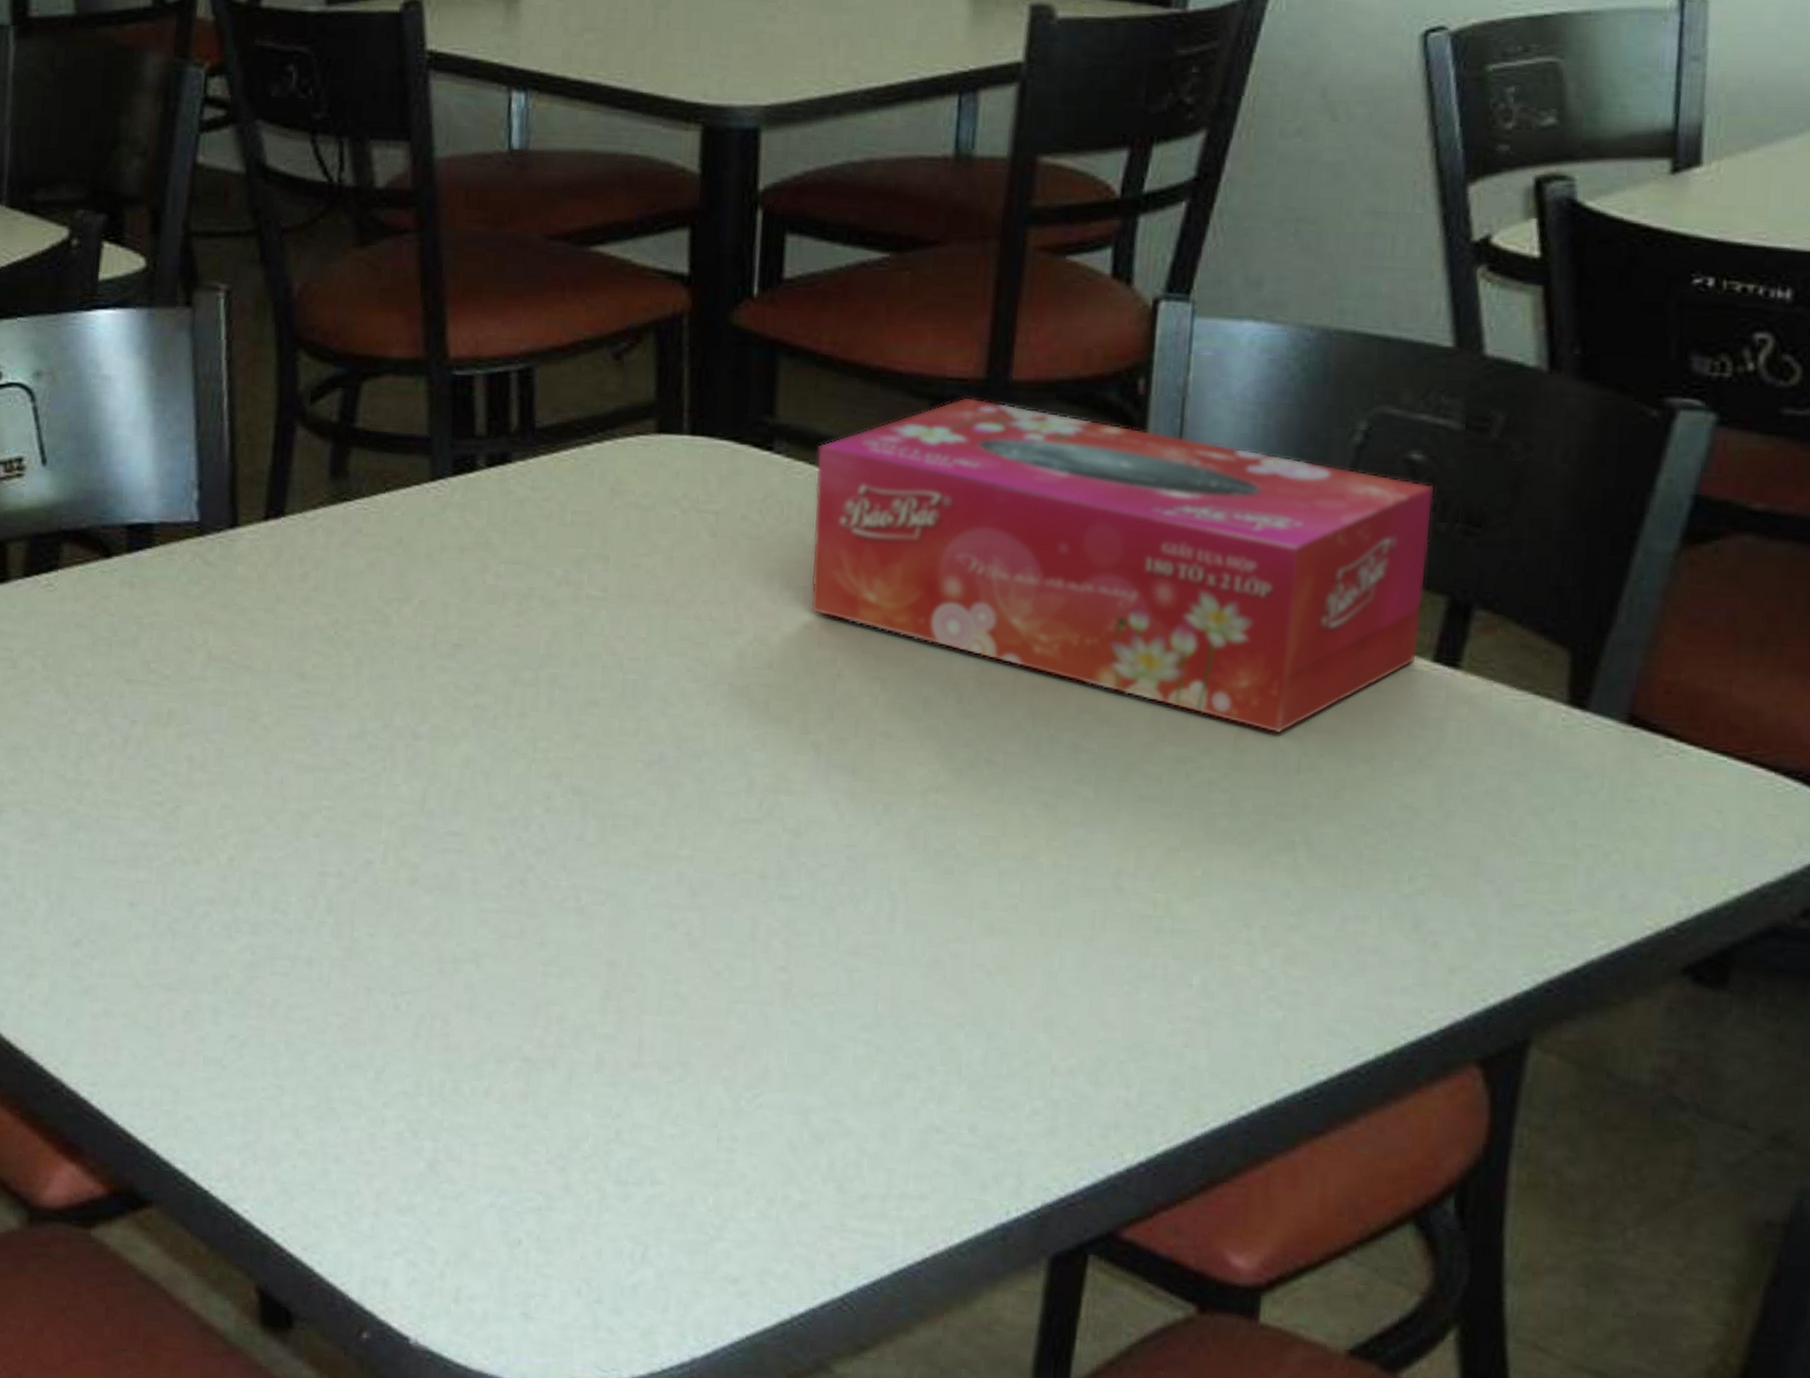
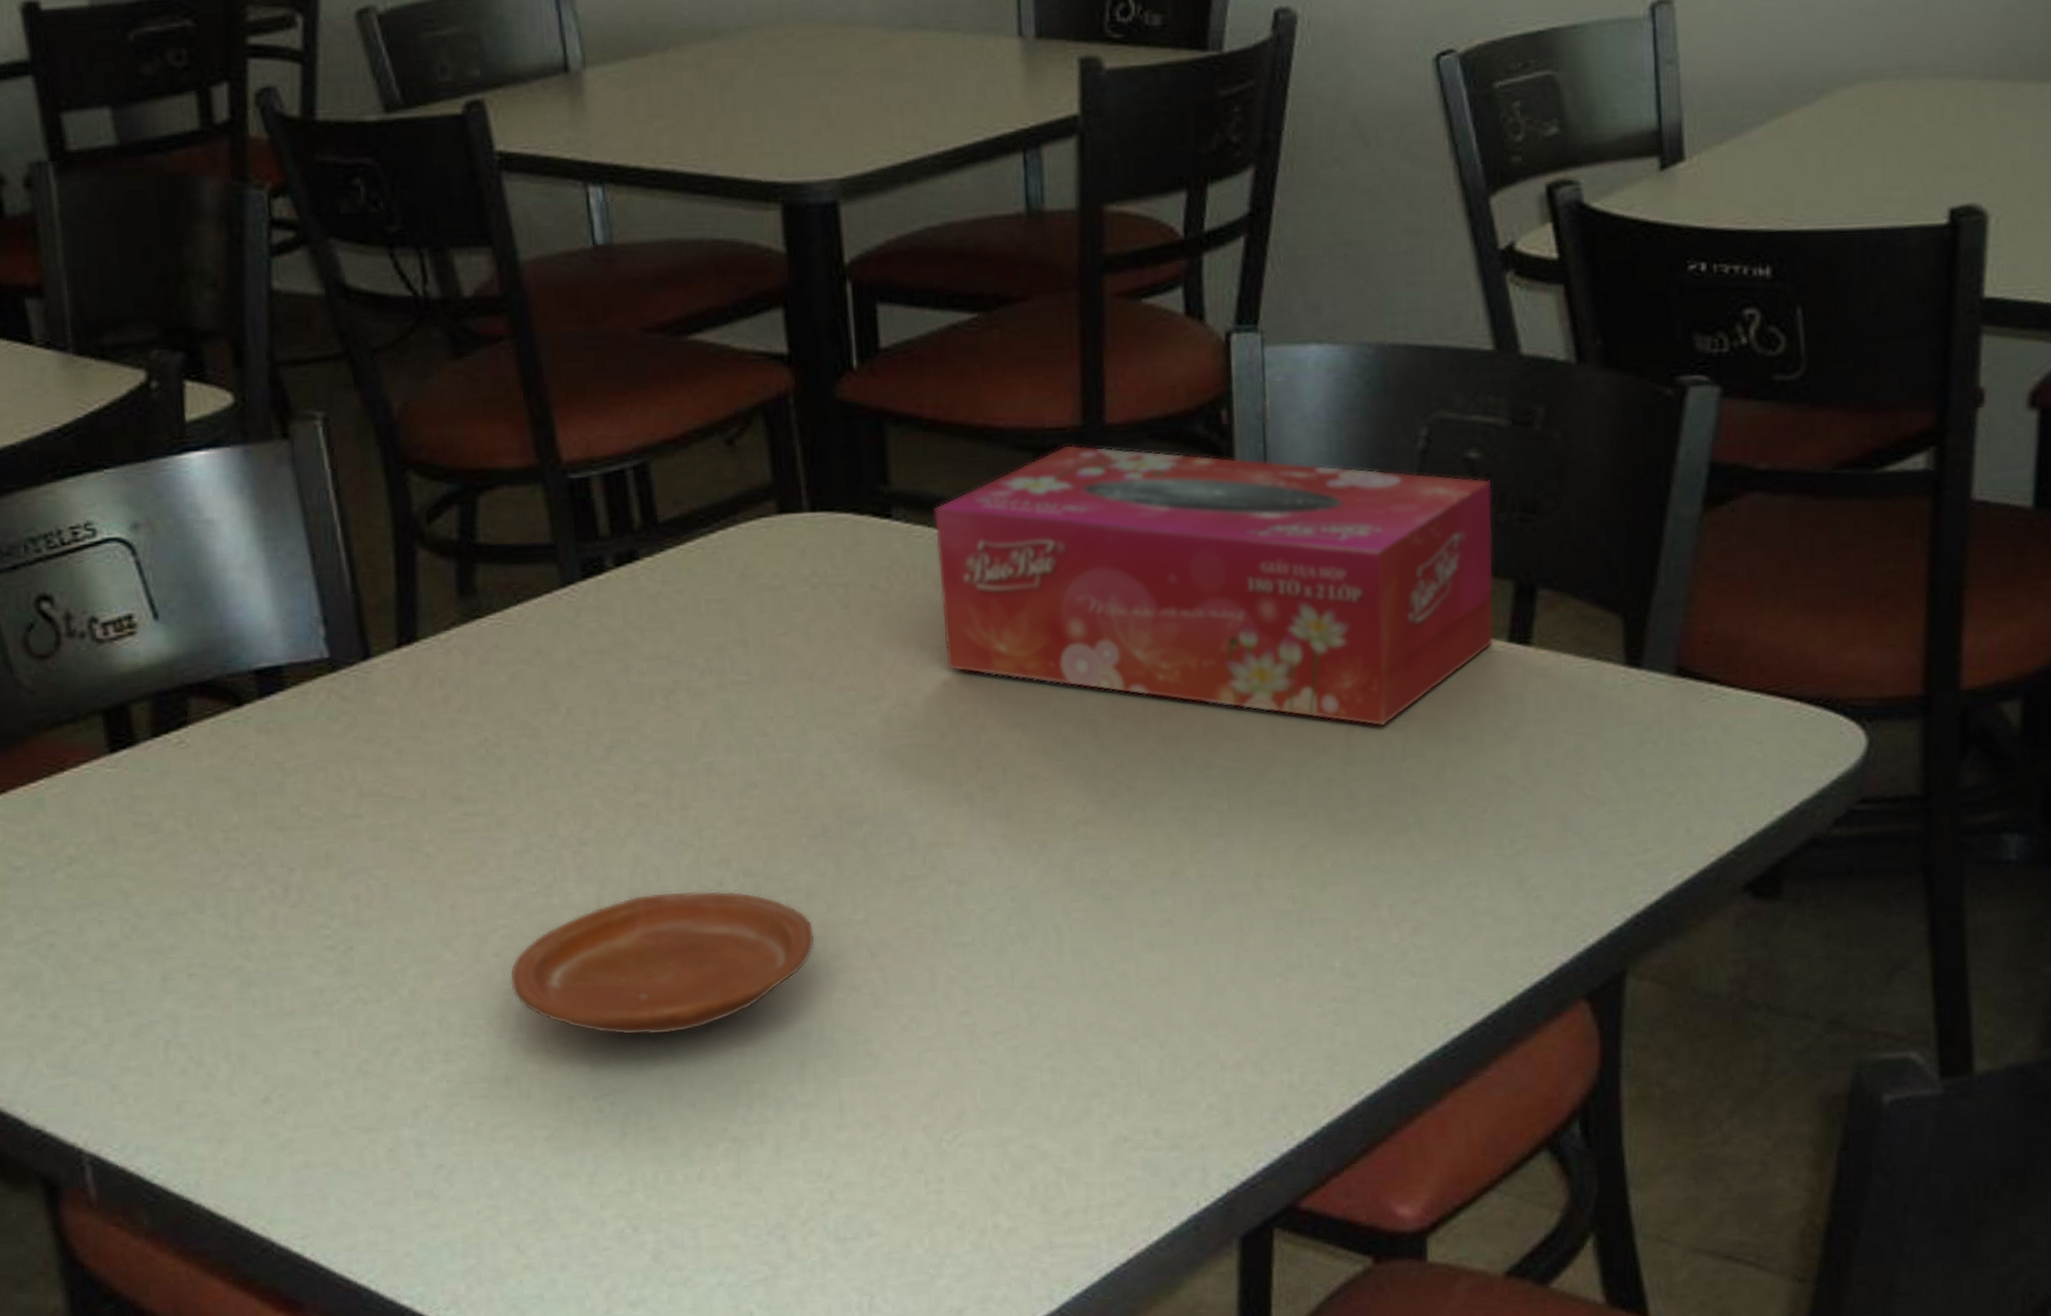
plate: none [325,796,638,942] -> present [509,890,816,1036]

